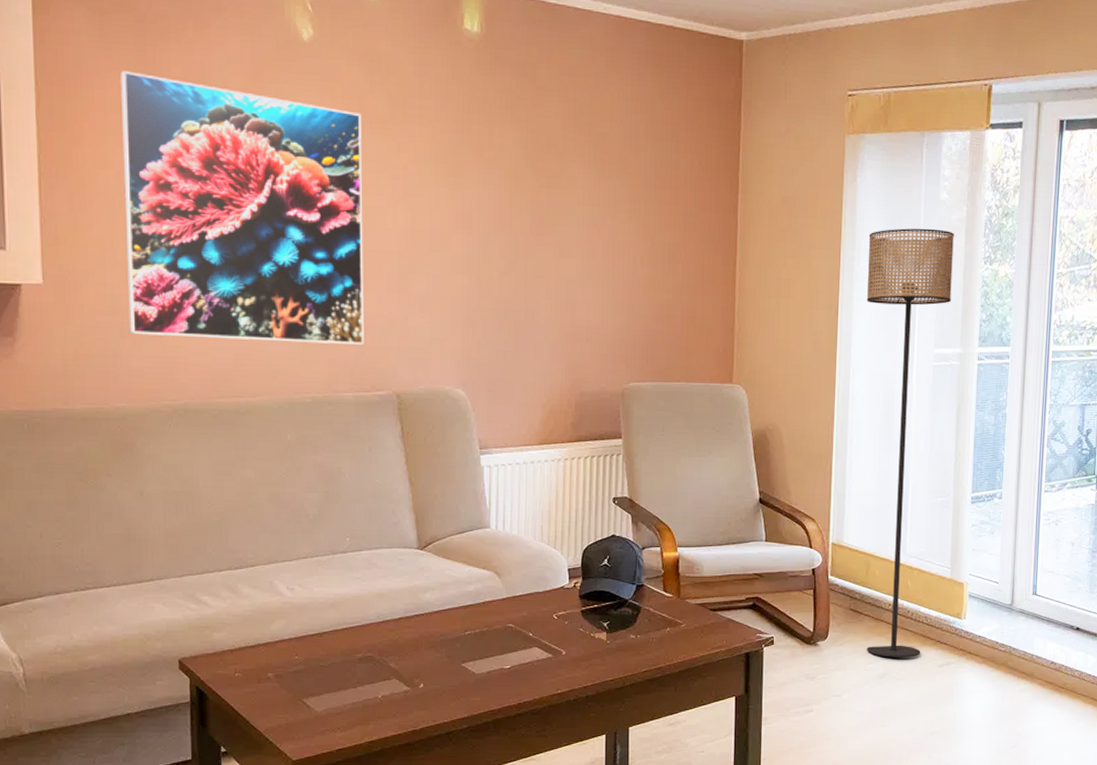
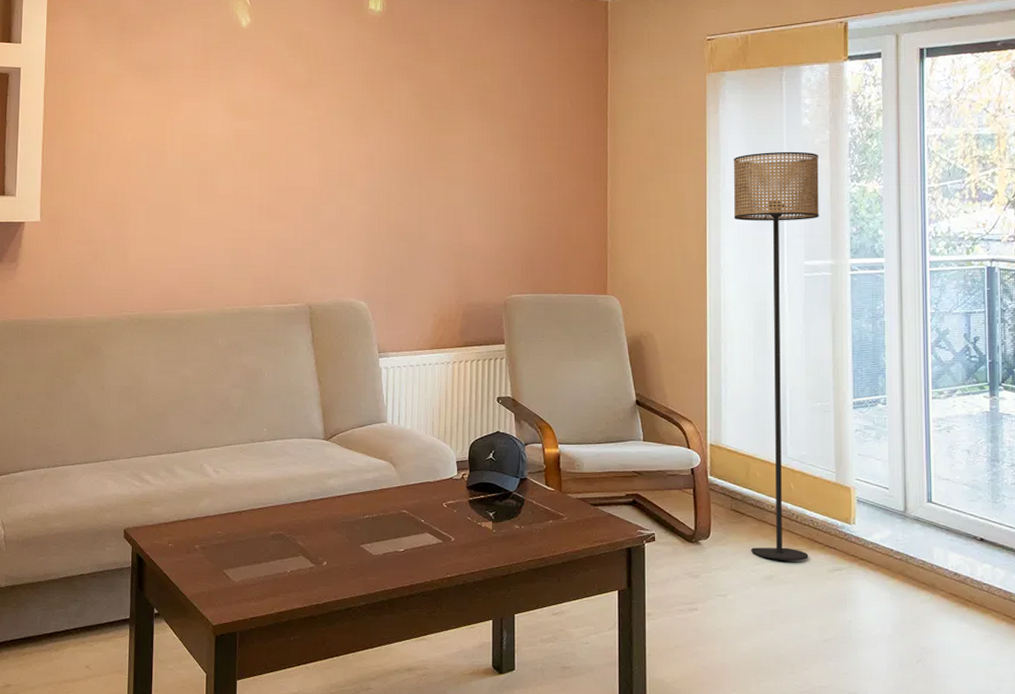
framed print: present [119,70,364,345] -> none [101,59,286,265]

